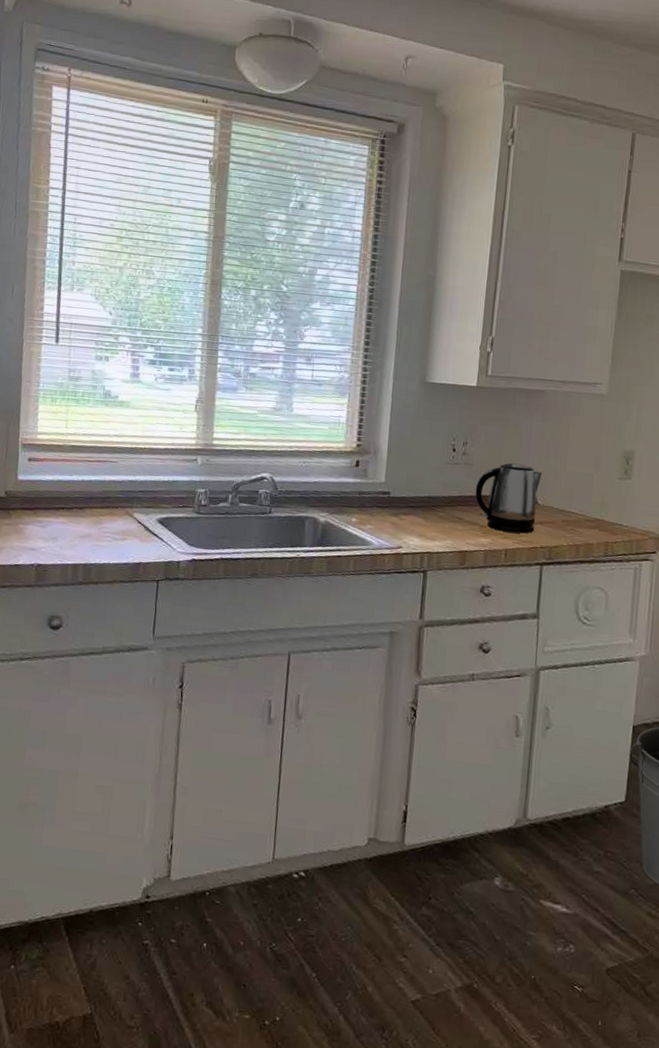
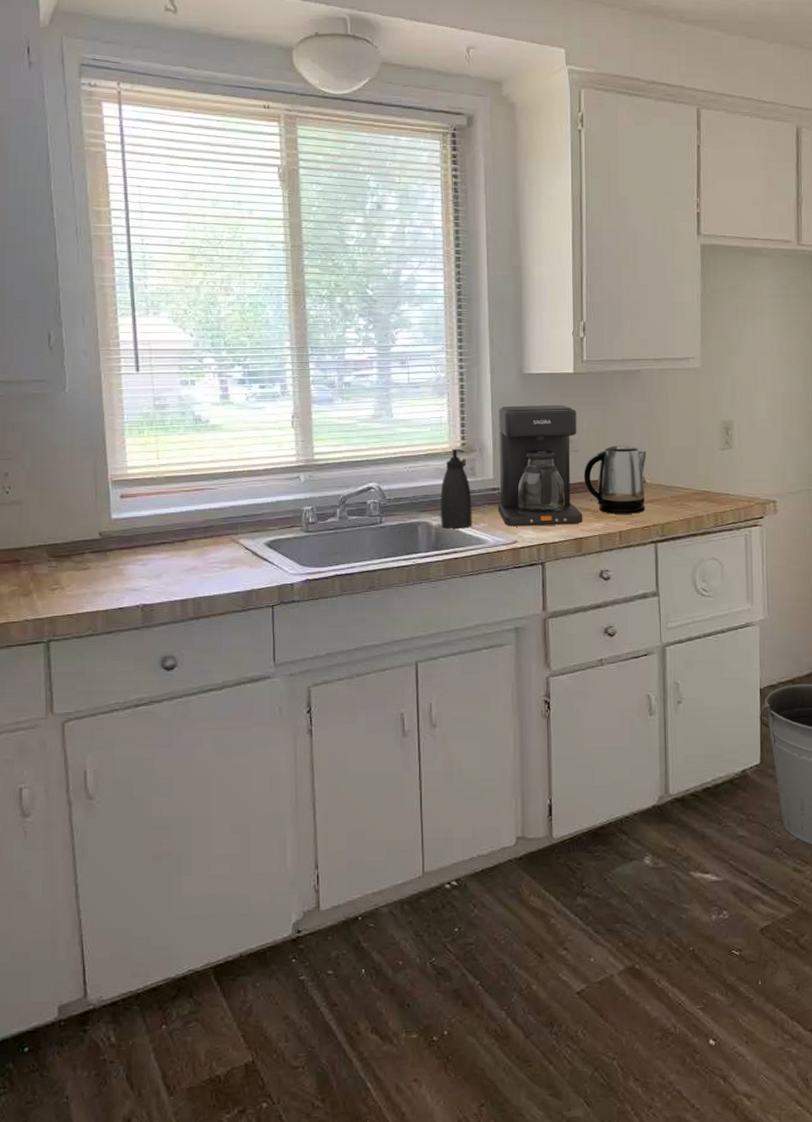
soap dispenser: none [328,448,361,528] -> present [441,448,472,529]
coffee maker: none [385,412,475,538] -> present [498,404,583,527]

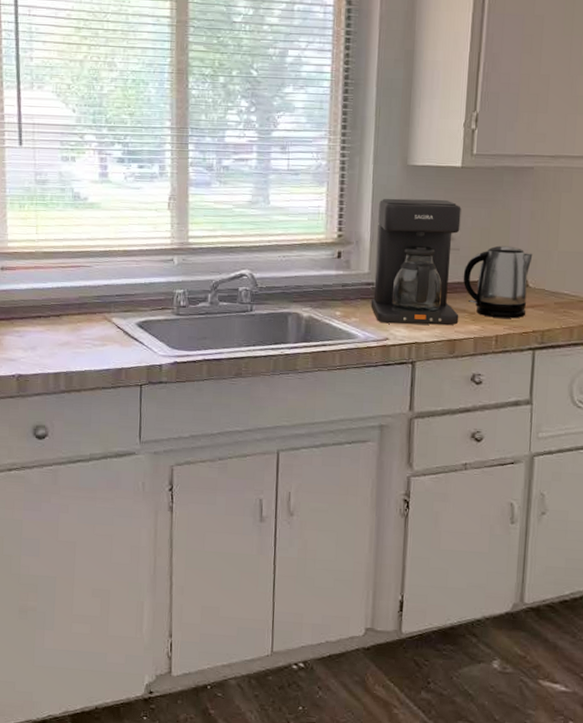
soap dispenser: present [441,448,472,529] -> none [311,239,345,322]

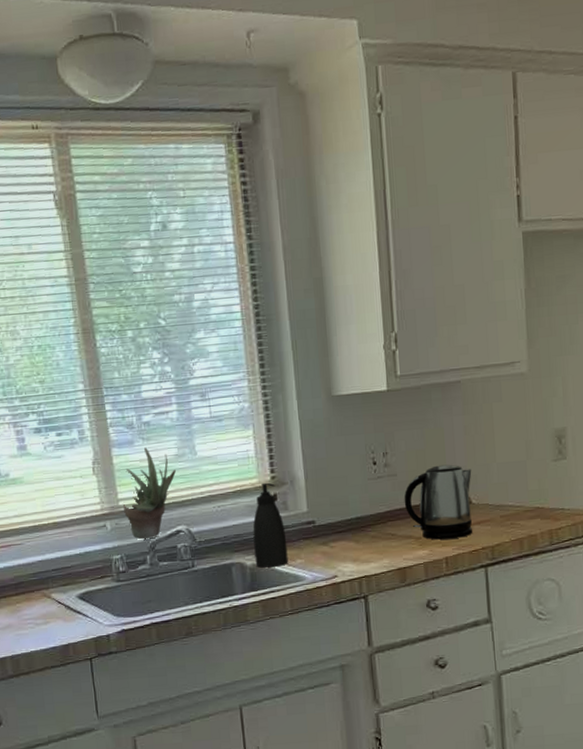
succulent plant: none [192,190,247,279] -> present [122,447,176,540]
soap dispenser: none [311,239,345,322] -> present [253,482,288,568]
coffee maker: present [370,198,461,326] -> none [308,426,406,561]

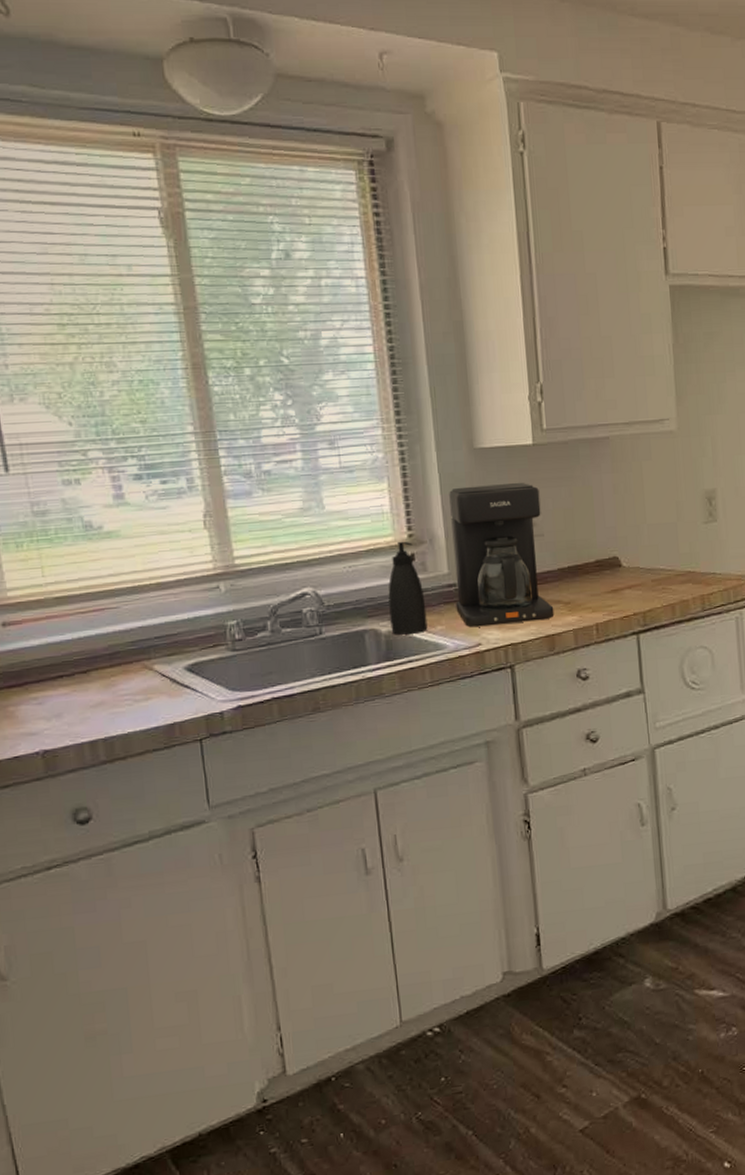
succulent plant: present [122,447,176,540] -> none [239,499,301,603]
coffee maker: none [308,426,406,561] -> present [449,482,555,628]
kettle: present [404,464,473,540] -> none [551,524,623,605]

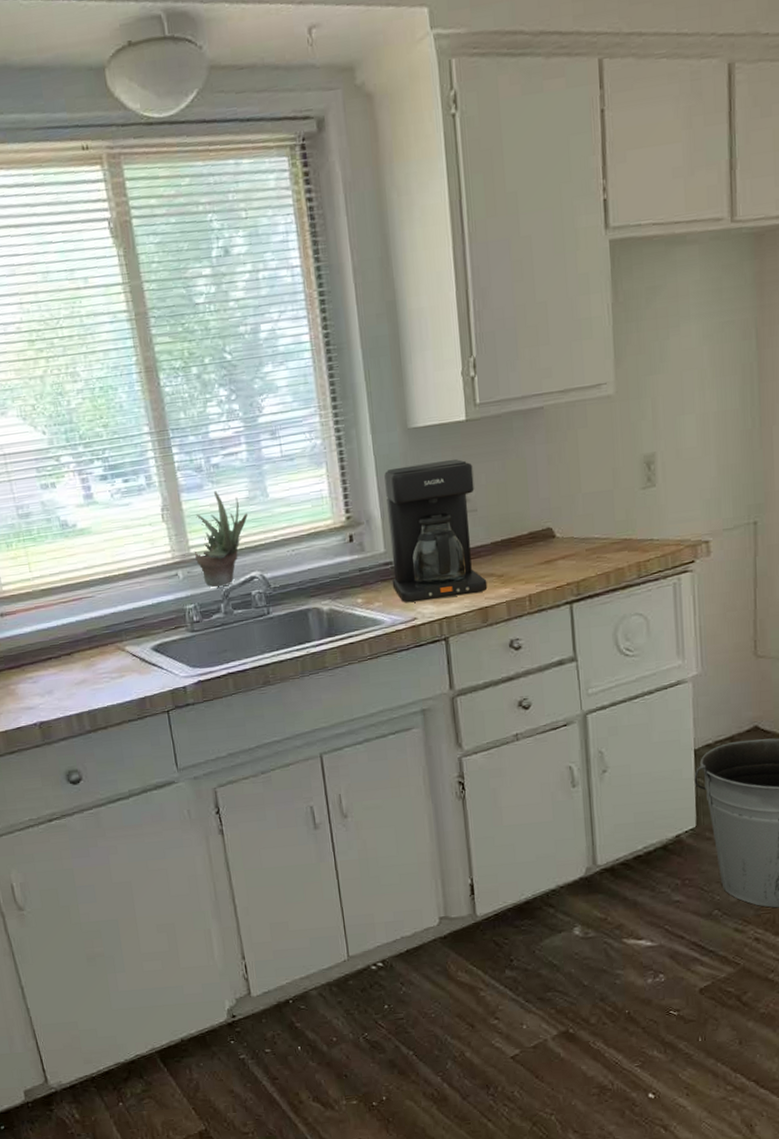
succulent plant: none [239,499,301,603] -> present [194,491,248,588]
soap dispenser: present [388,541,428,635] -> none [328,523,366,612]

